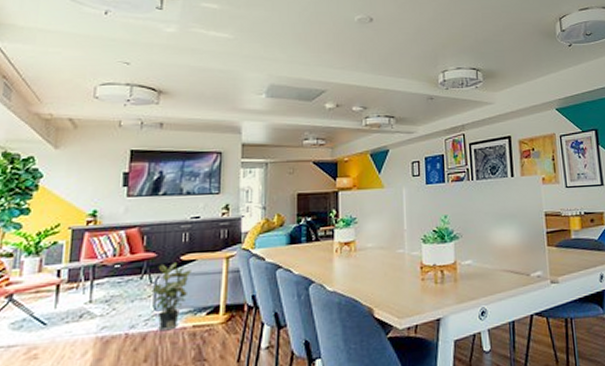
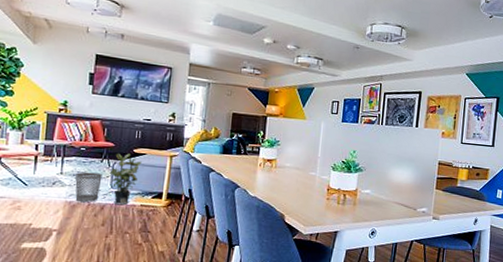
wastebasket: none [108,293,143,336] -> present [75,172,102,203]

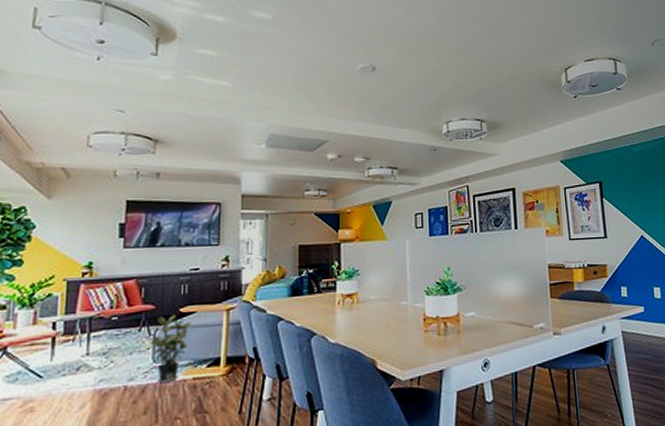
wastebasket: present [75,172,102,203] -> none [106,345,141,389]

